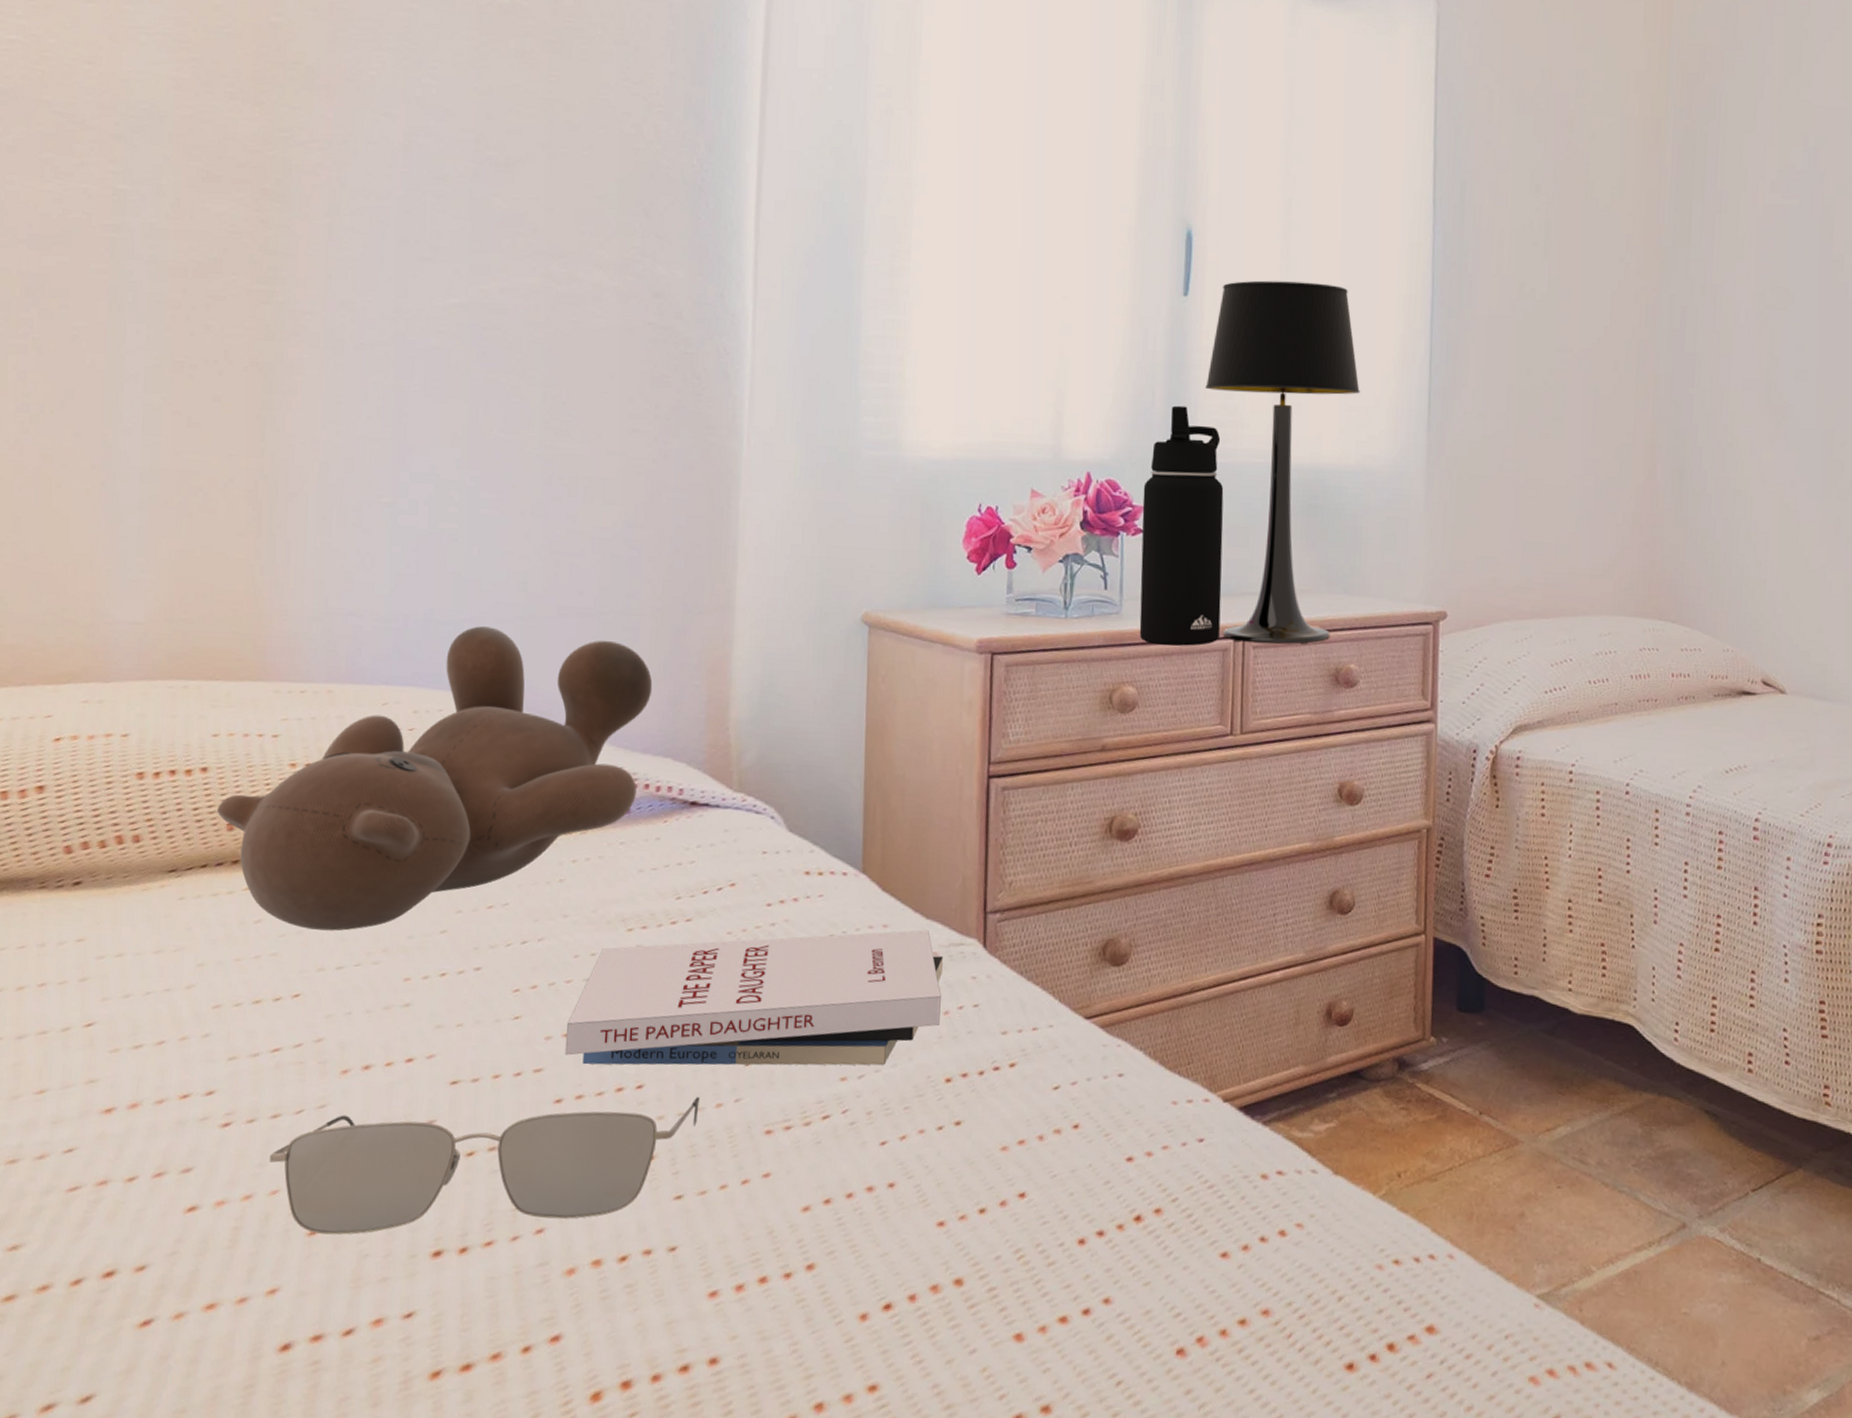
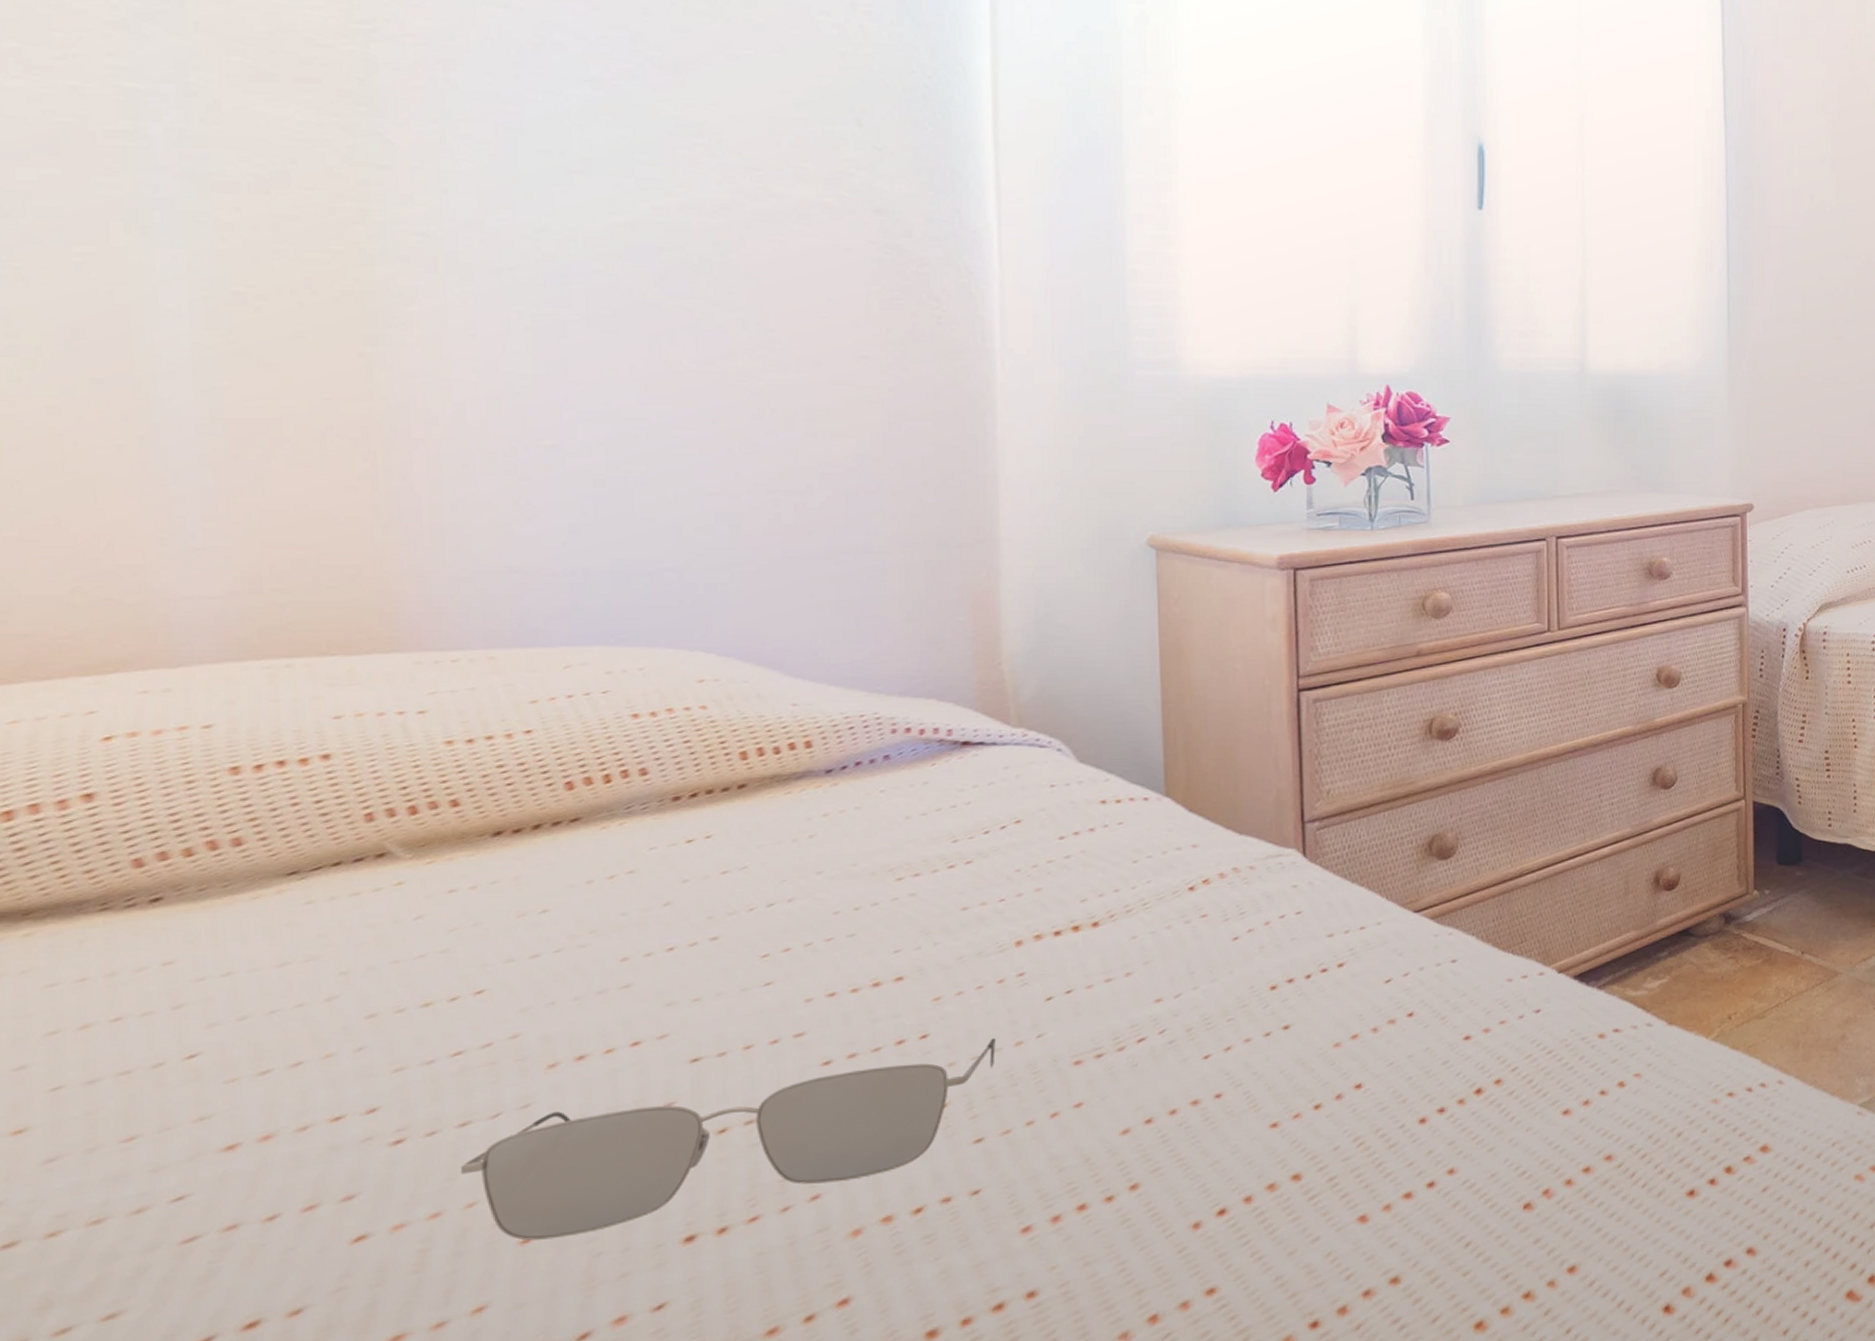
teddy bear: present [217,626,653,931] -> none [349,575,907,919]
books: present [565,930,944,1066] -> none [830,846,1261,1023]
water bottle: present [1139,405,1224,647] -> none [1446,317,1532,551]
table lamp: present [1205,280,1360,645] -> none [1505,194,1661,544]

